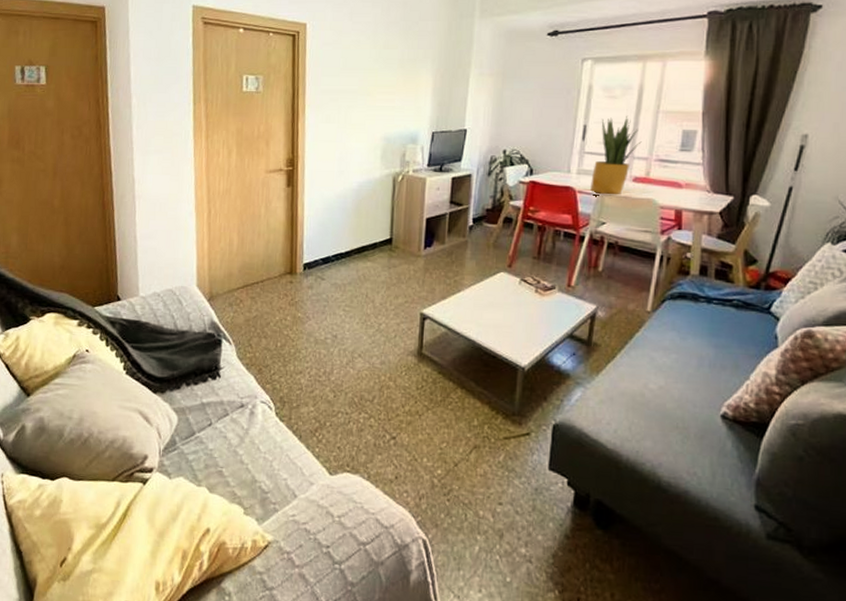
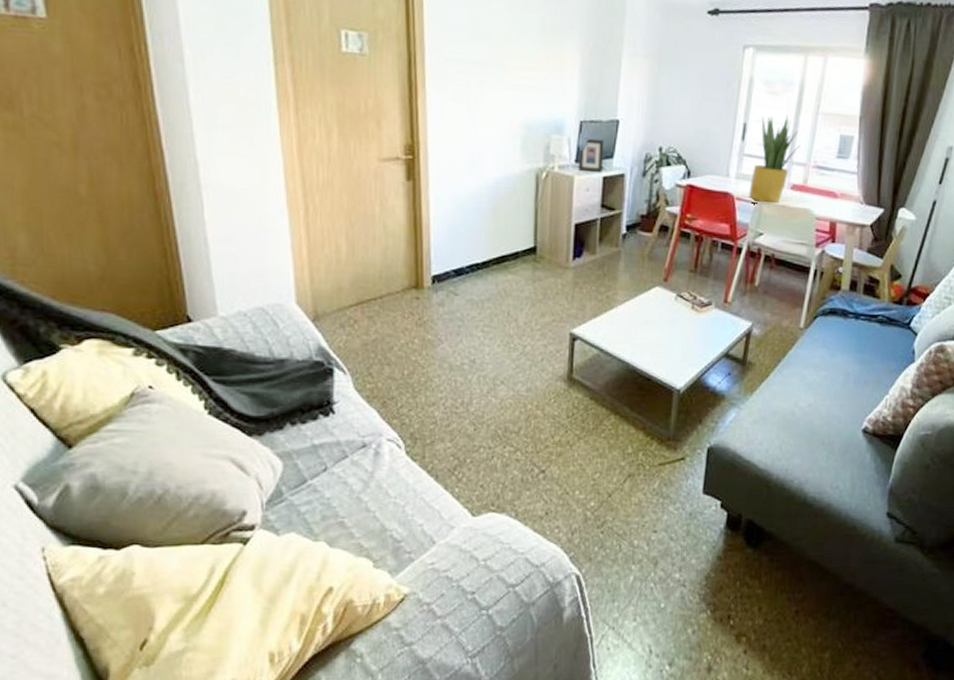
picture frame: none [429,146,453,175] -> present [577,138,603,174]

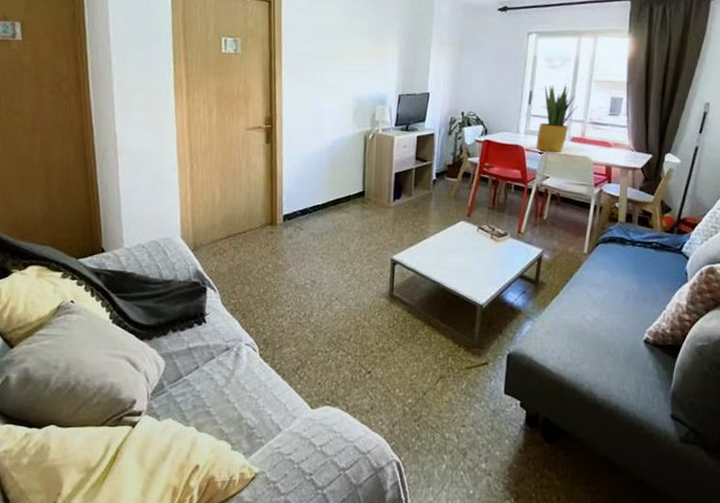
picture frame: present [577,138,603,174] -> none [397,107,417,134]

